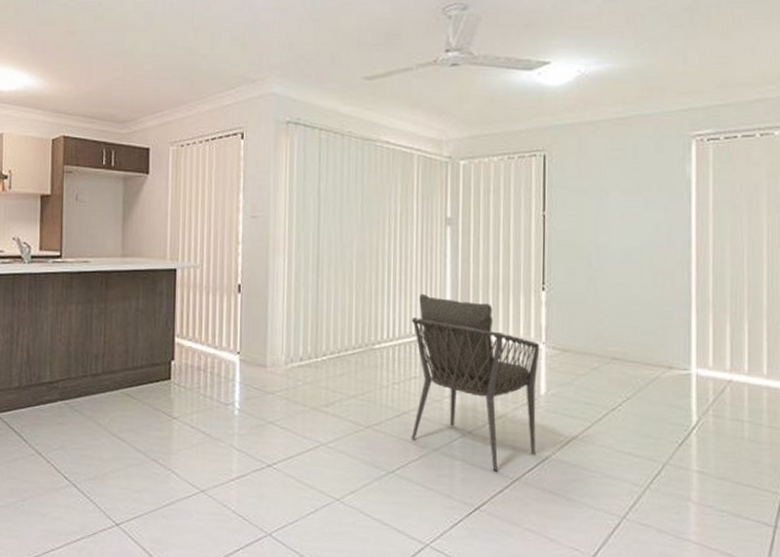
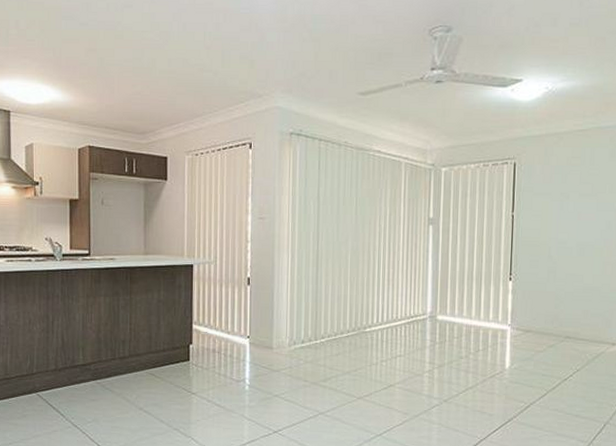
armchair: present [411,293,540,472] -> none [396,284,506,433]

